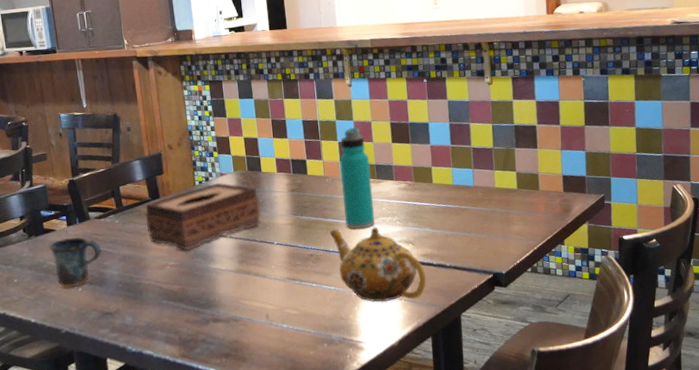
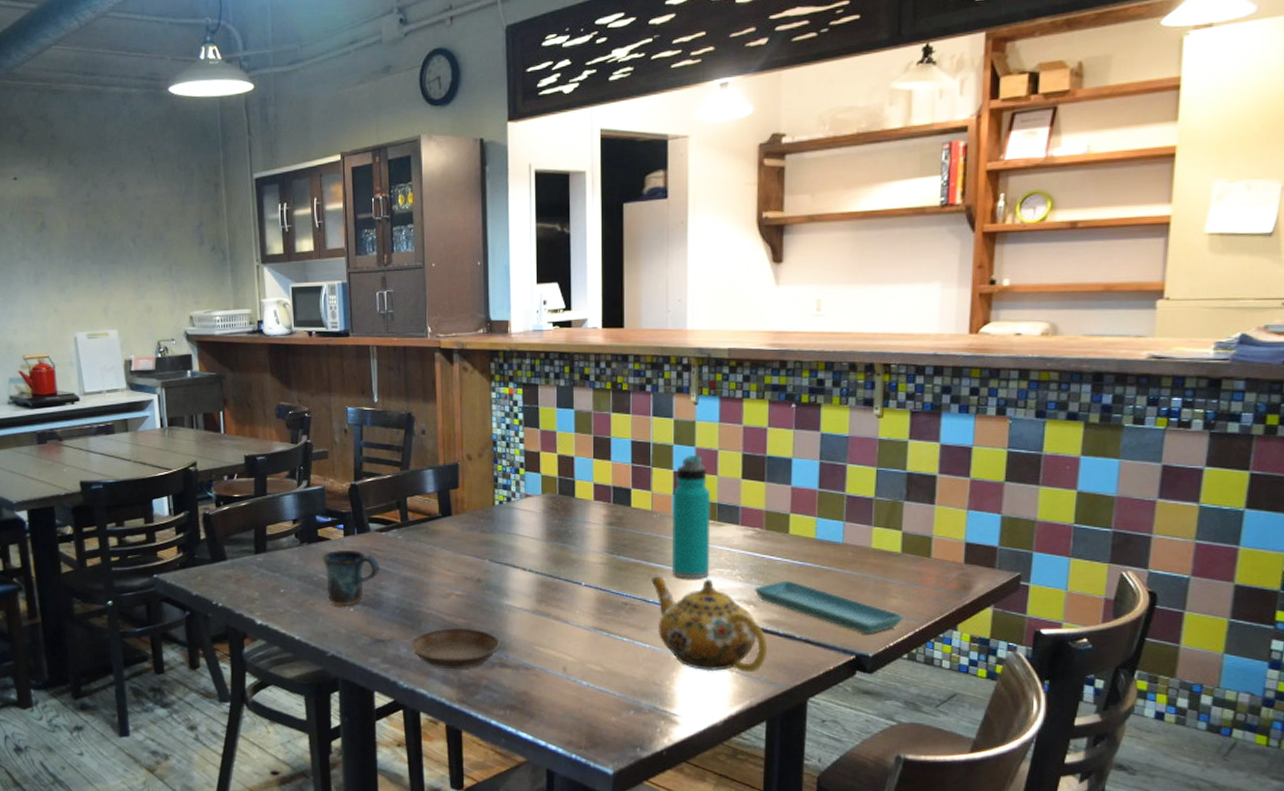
saucer: none [135,292,211,331] -> present [411,627,500,670]
tissue box: present [145,182,261,251] -> none [433,505,568,581]
saucer: none [410,220,525,257] -> present [754,580,905,635]

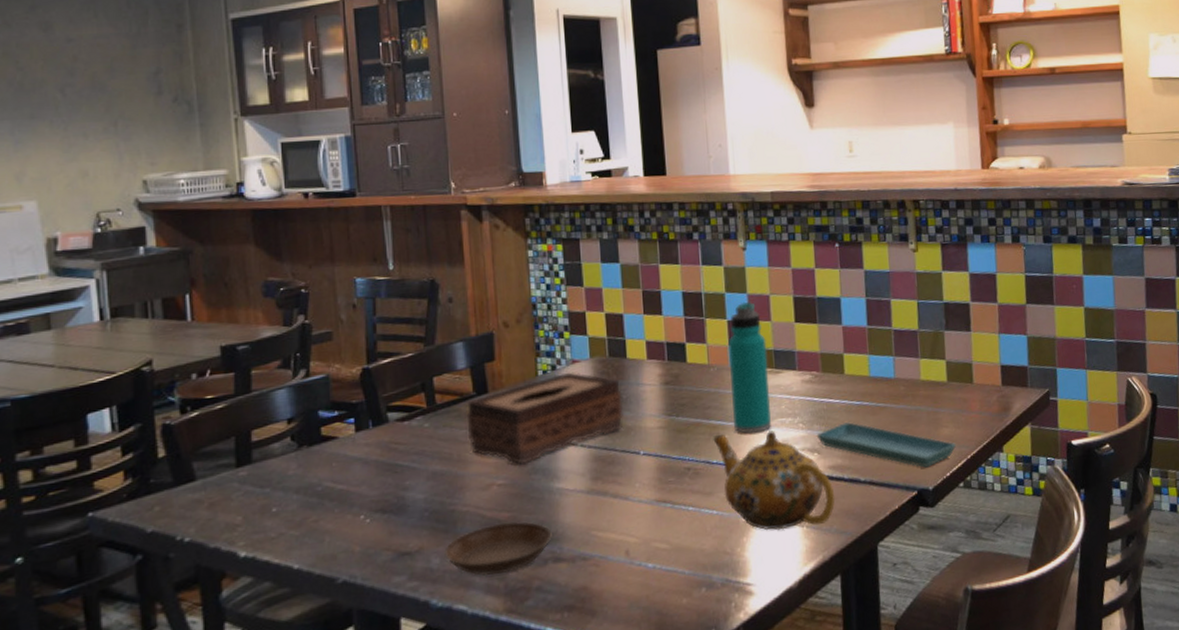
mug: present [322,549,380,606] -> none [328,447,403,518]
tissue box: none [433,505,568,581] -> present [466,371,623,465]

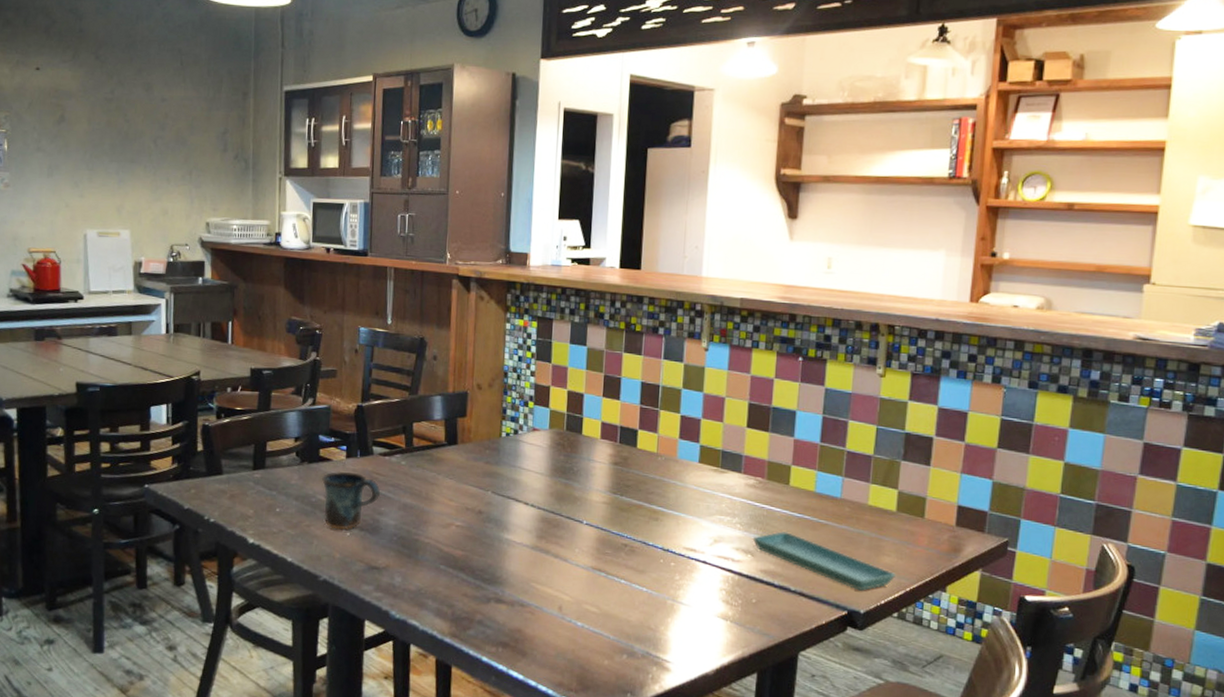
mug: none [328,447,403,518] -> present [322,471,381,530]
saucer: present [444,521,552,576] -> none [406,559,497,603]
tissue box: present [466,371,623,465] -> none [436,438,574,513]
teapot: present [713,431,835,531] -> none [652,519,763,623]
water bottle: present [728,301,772,434] -> none [673,400,716,525]

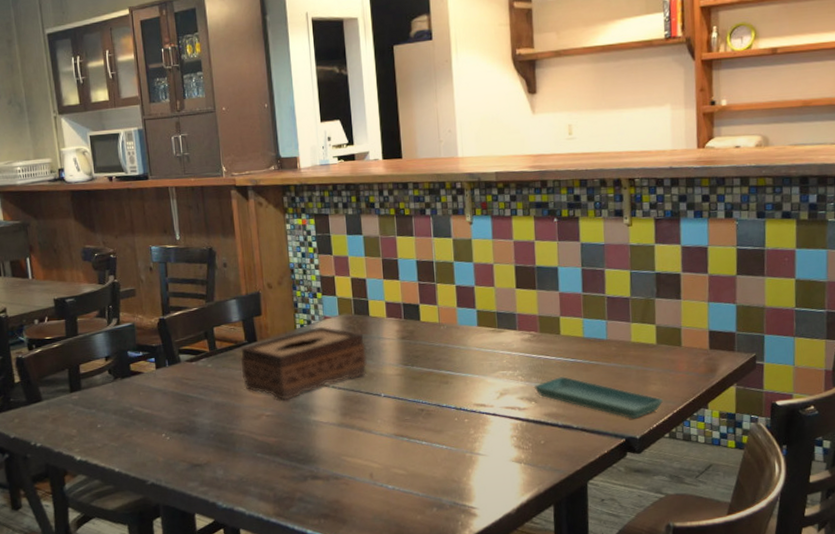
mug: present [322,471,381,530] -> none [136,381,193,436]
tissue box: none [436,438,574,513] -> present [240,326,367,401]

